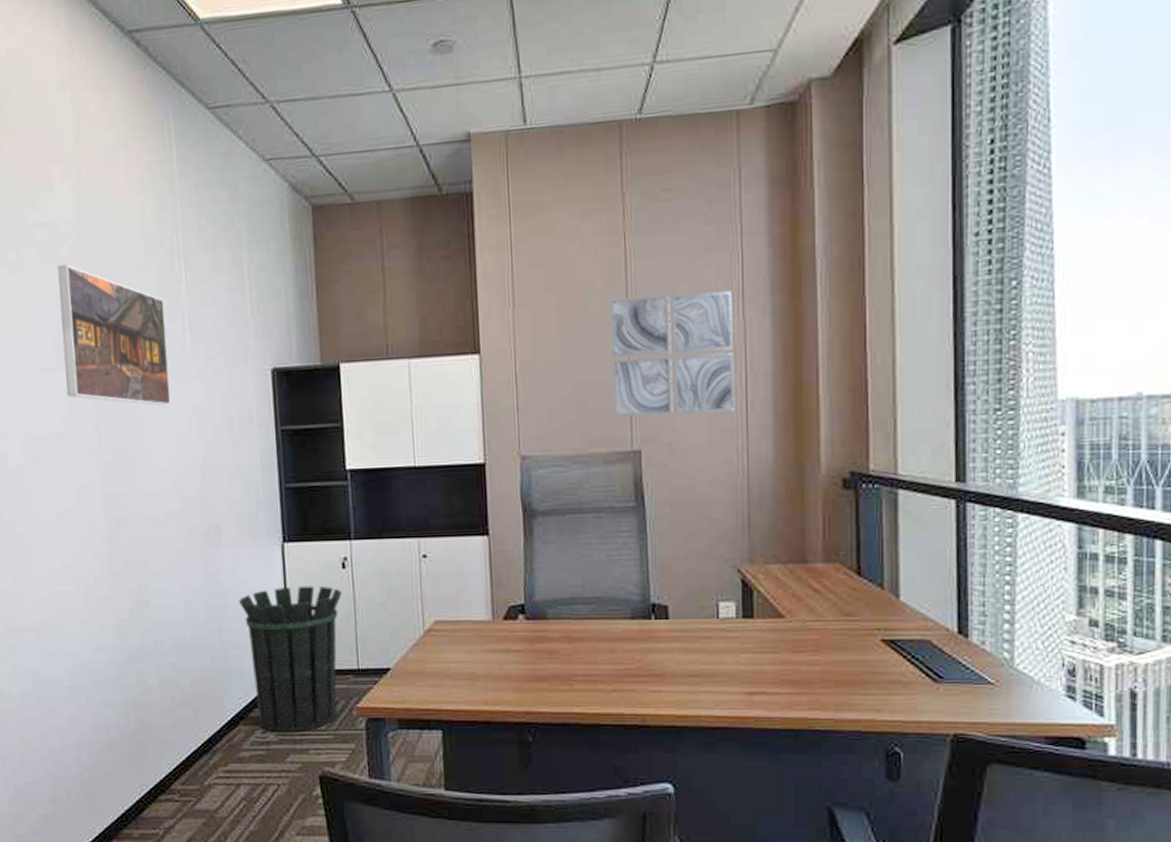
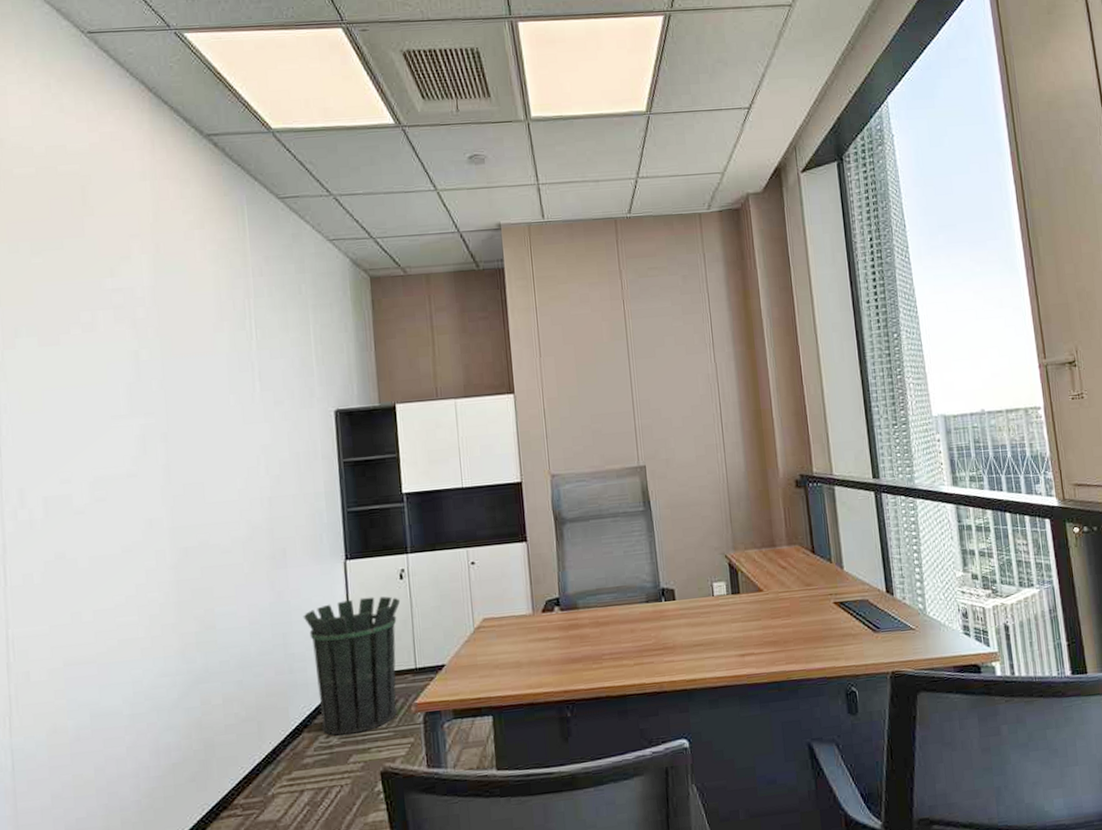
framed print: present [57,264,171,406] -> none [132,324,241,446]
wall art: present [610,291,736,418] -> none [615,342,715,441]

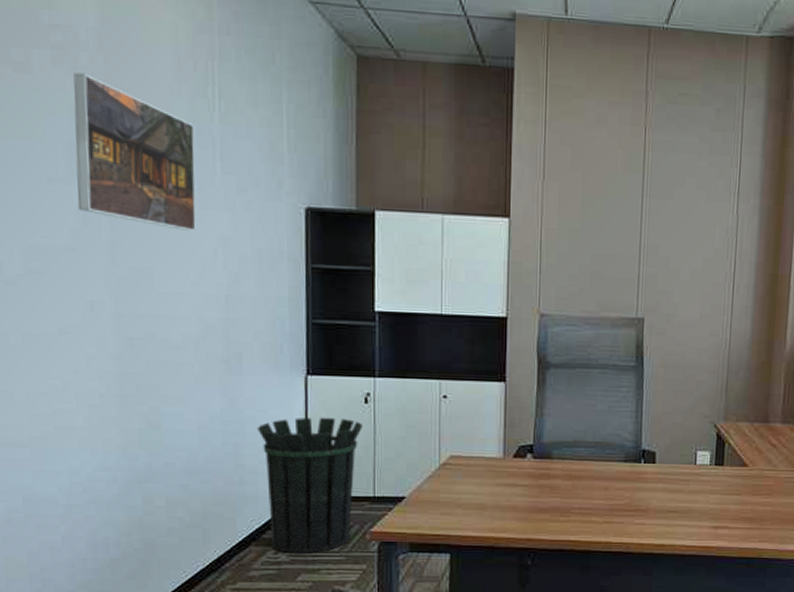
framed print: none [132,324,241,446] -> present [73,73,196,232]

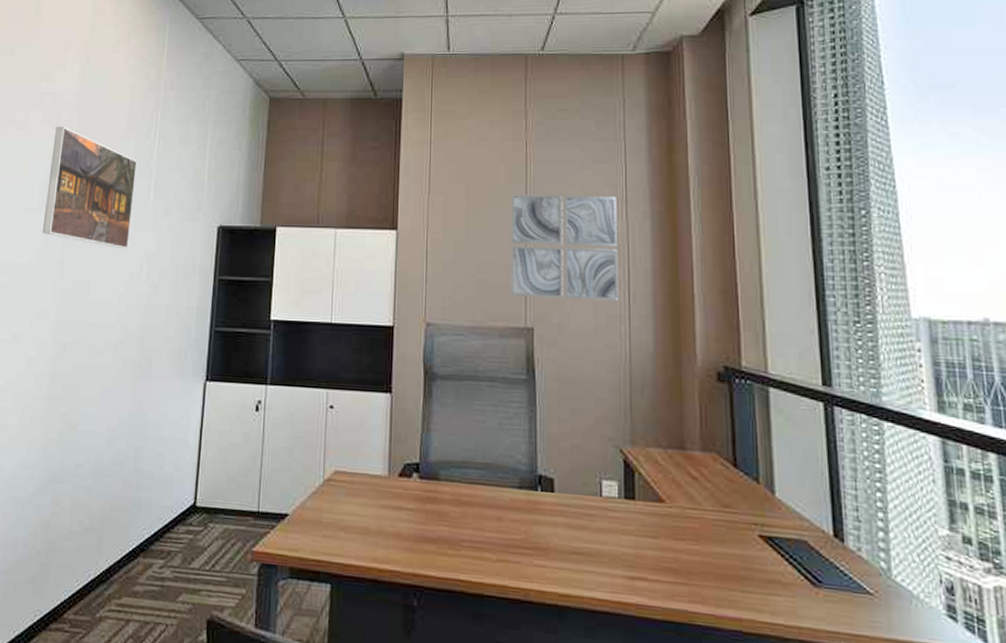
waste bin: present [256,417,364,553] -> none [157,423,253,571]
wall art: none [624,183,729,292] -> present [511,193,619,301]

